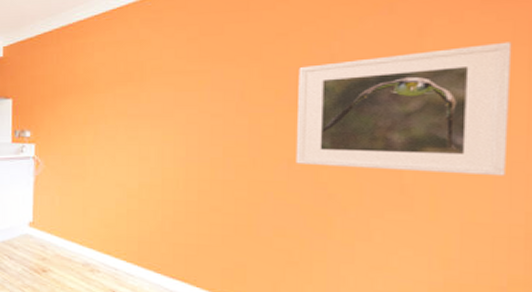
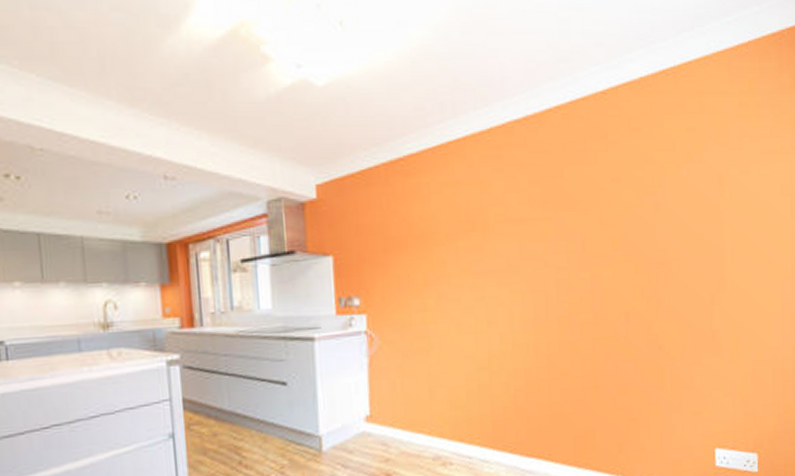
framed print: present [295,42,512,176] -> none [630,192,781,318]

